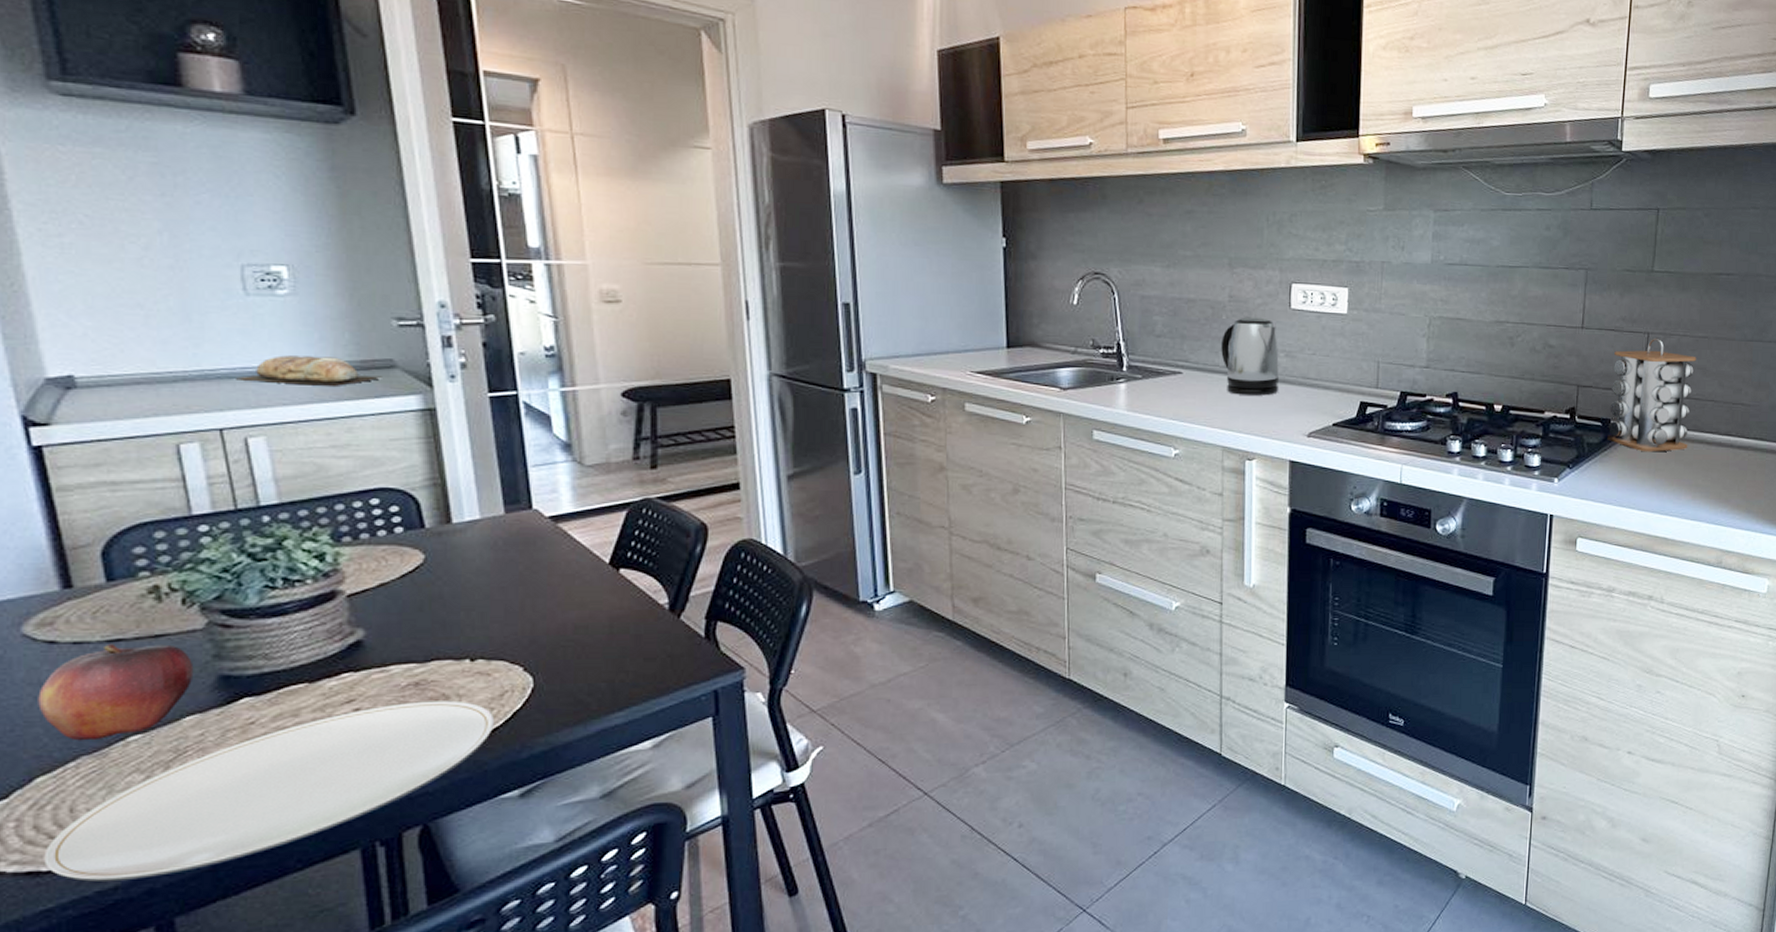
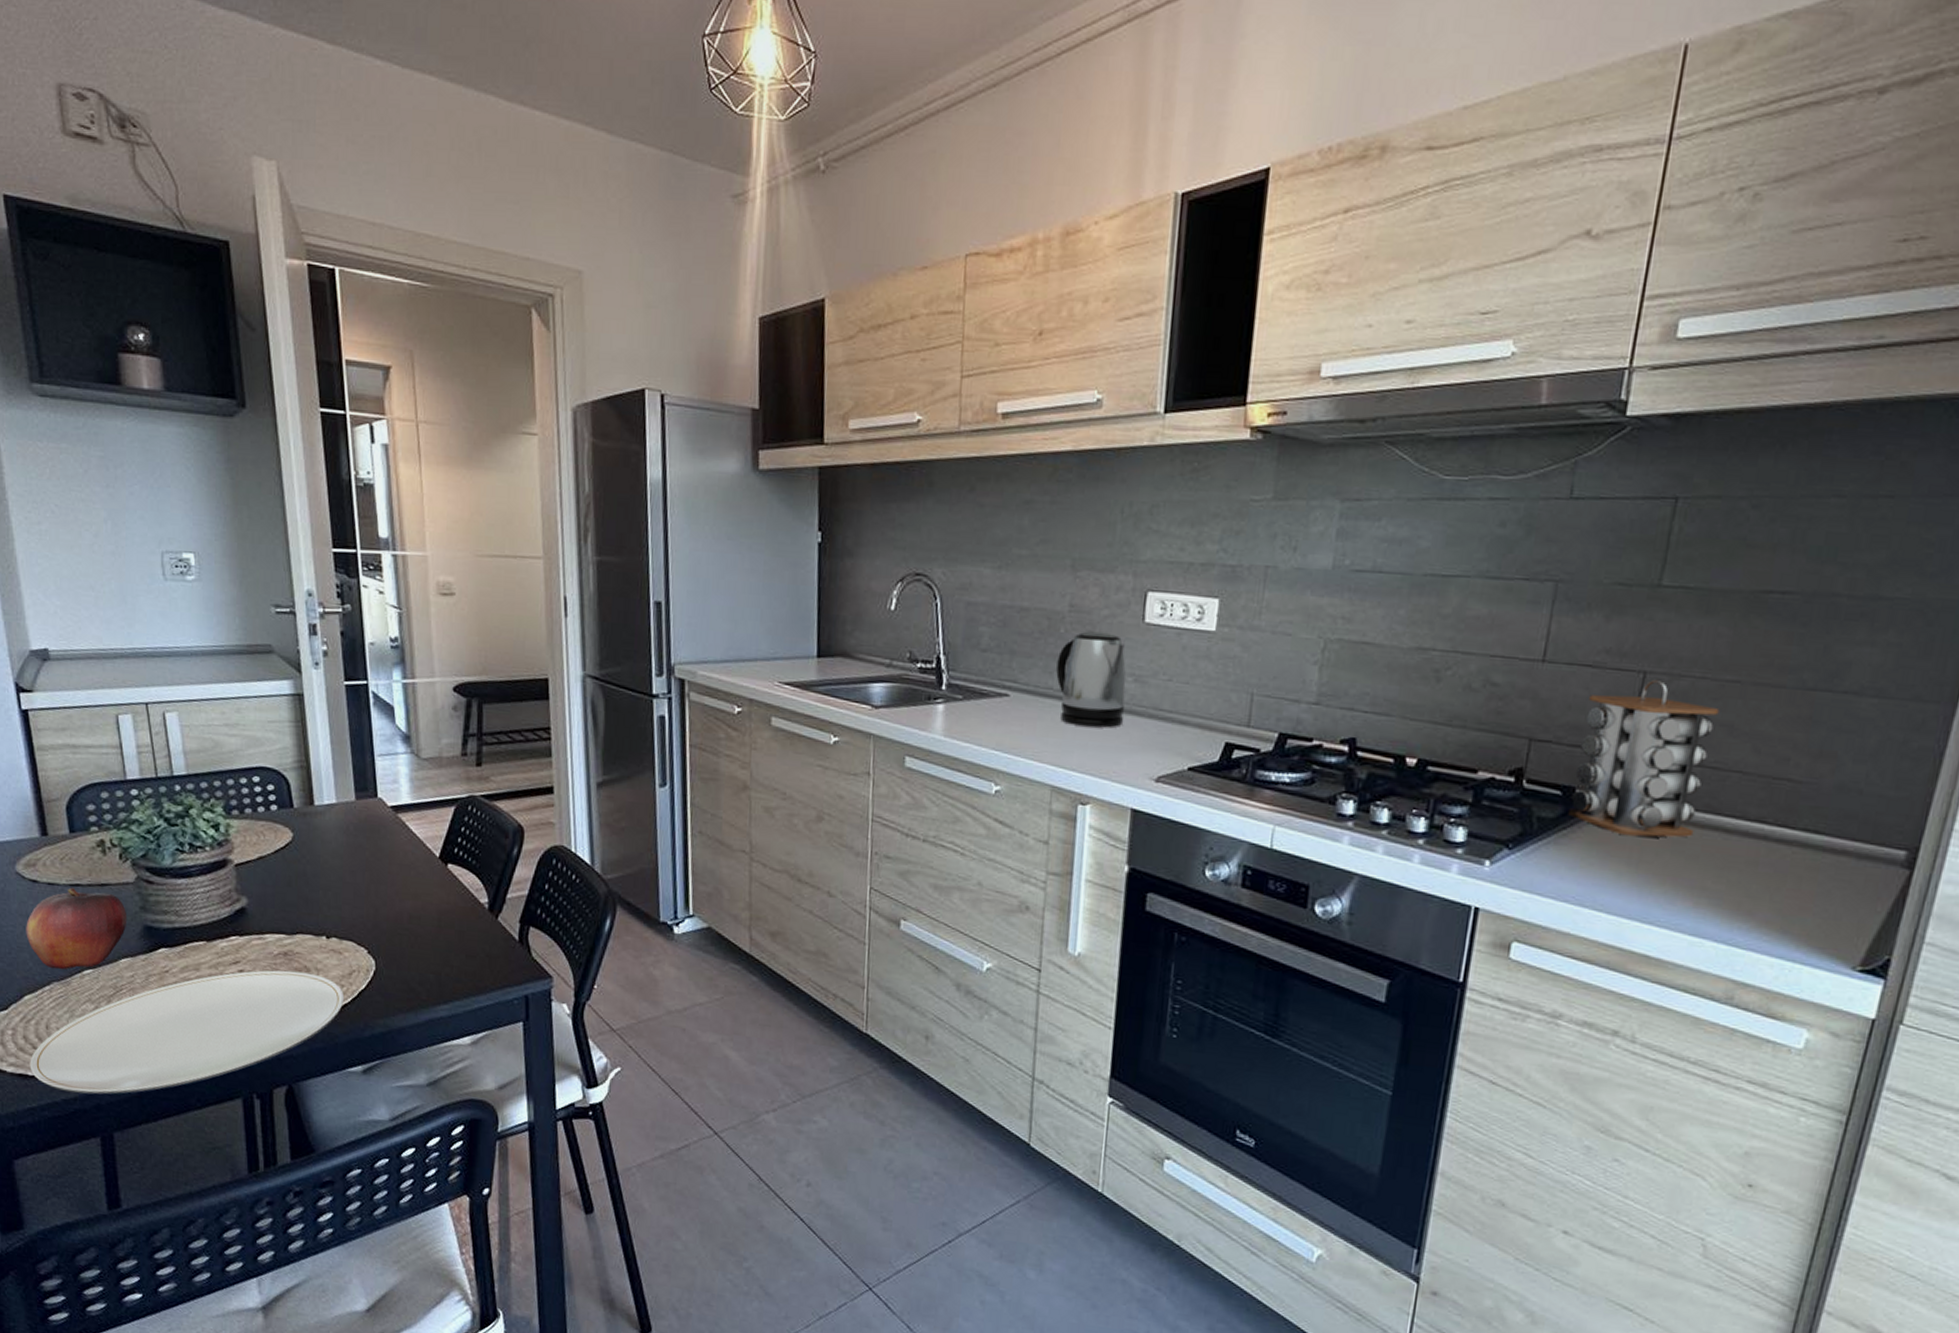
bread loaf: present [236,355,382,388] -> none [157,637,263,670]

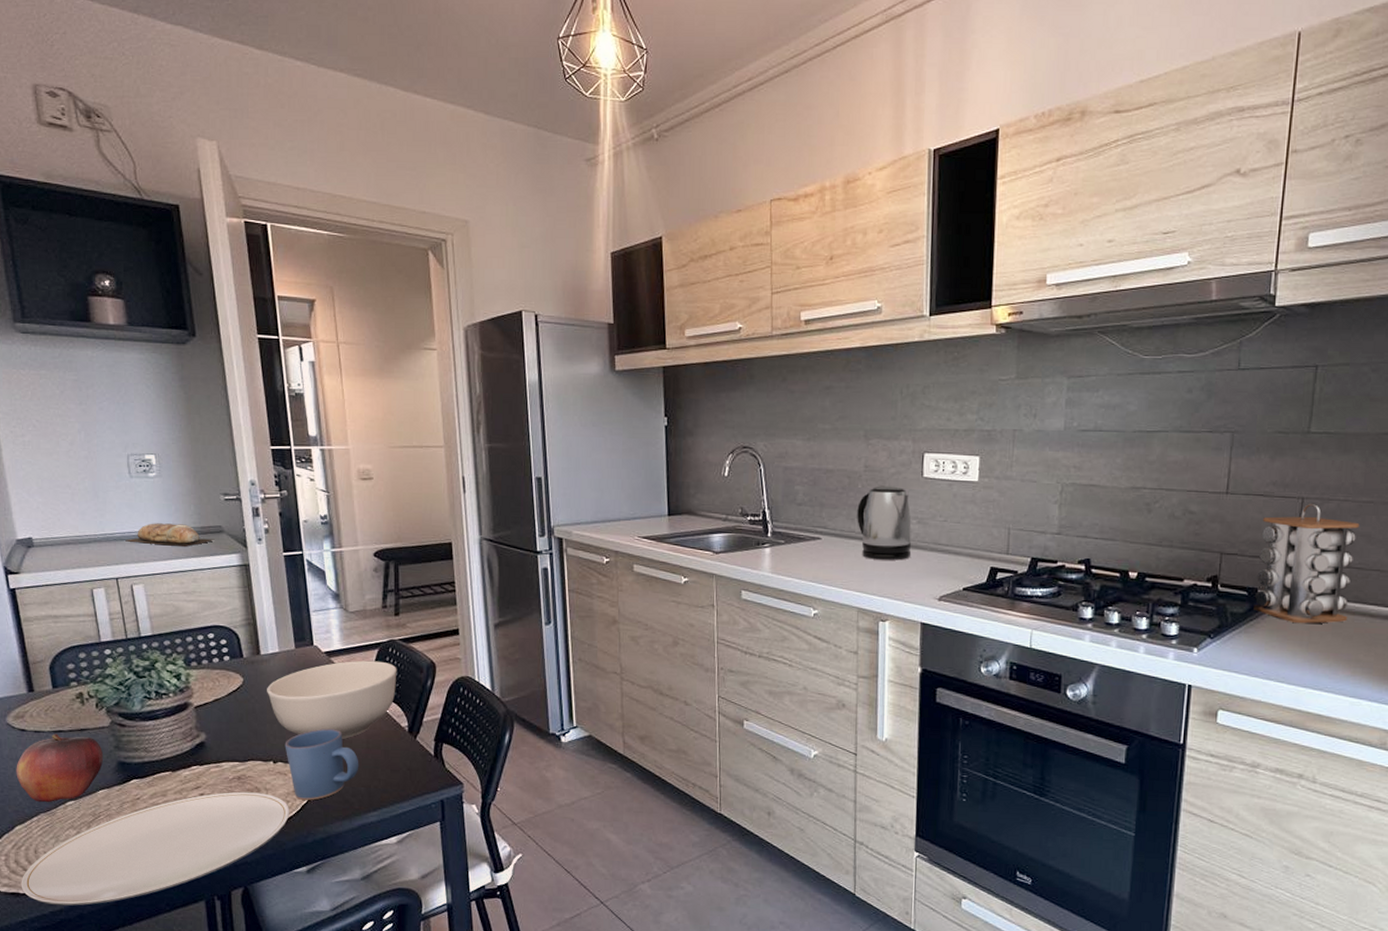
bread loaf: none [157,637,263,670] -> present [125,523,215,548]
bowl: none [321,819,478,914] -> present [267,660,397,739]
mug: none [340,899,428,987] -> present [284,728,359,801]

